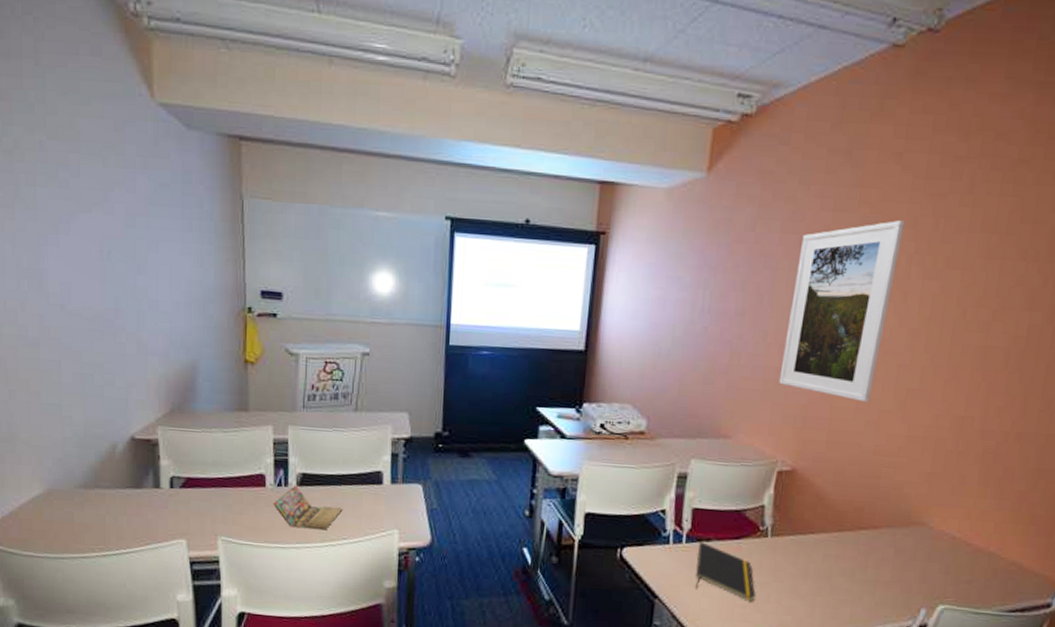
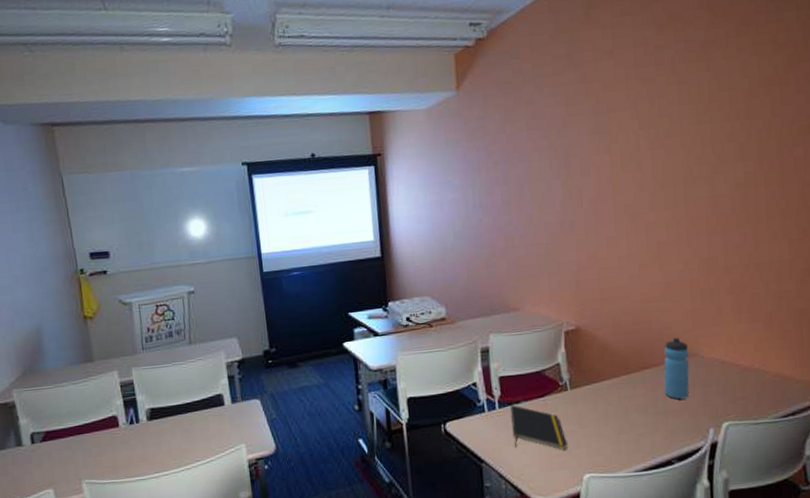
notebook: present [273,485,343,530] -> none [128,420,193,460]
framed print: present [778,220,904,403] -> none [545,105,629,260]
water bottle: none [878,500,917,571] -> present [664,337,689,400]

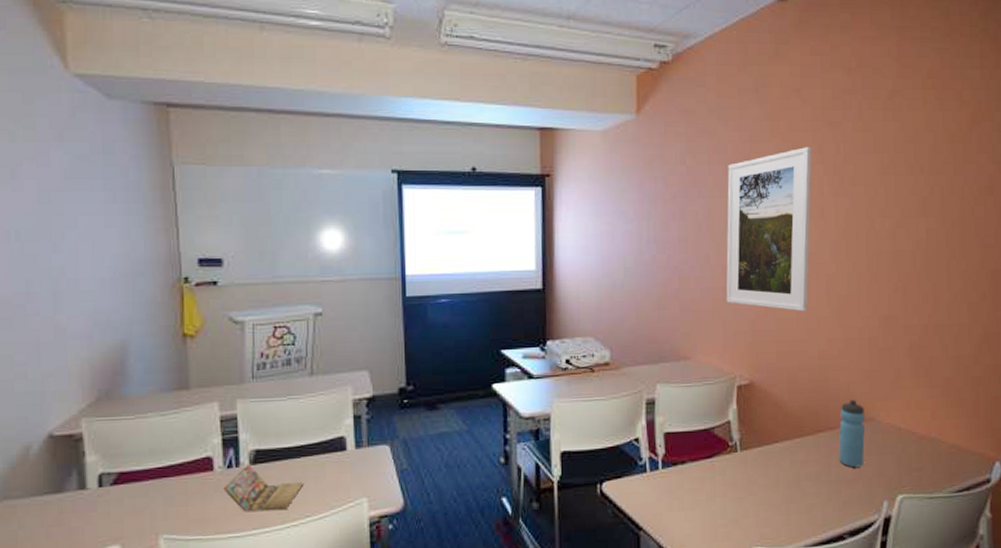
notebook: none [128,420,193,460] -> present [223,464,304,513]
notepad: present [511,405,568,450] -> none [675,465,734,520]
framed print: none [545,105,629,260] -> present [726,147,812,312]

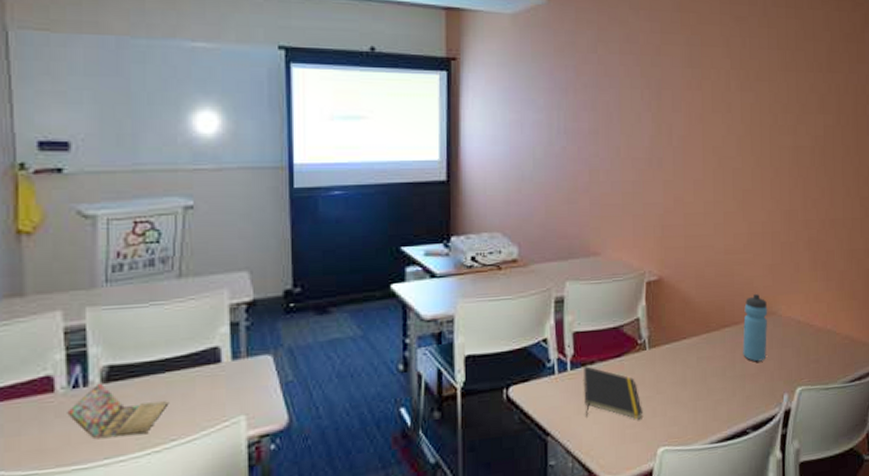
notepad: none [675,465,734,520] -> present [584,366,642,420]
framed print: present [726,147,812,312] -> none [636,40,719,207]

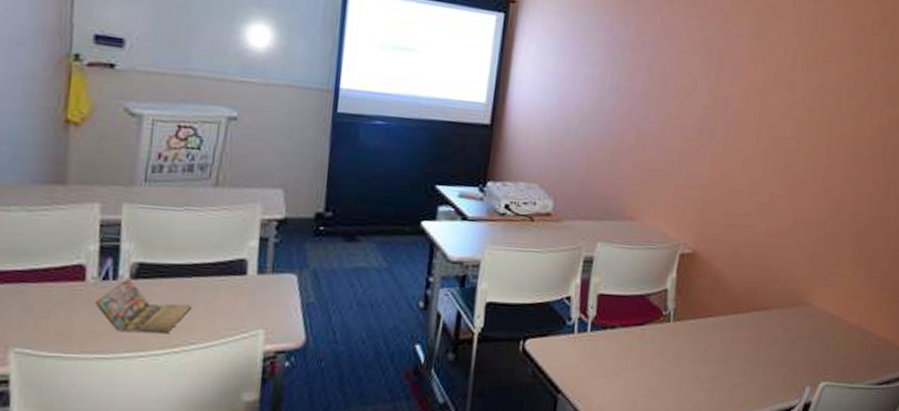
notepad: present [584,366,642,420] -> none [600,330,658,391]
water bottle: present [743,293,768,362] -> none [769,280,802,351]

